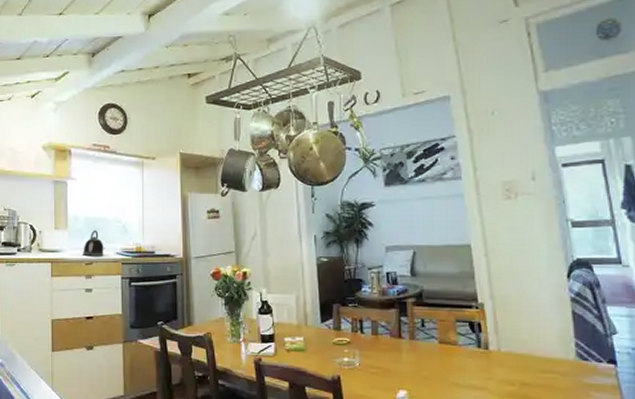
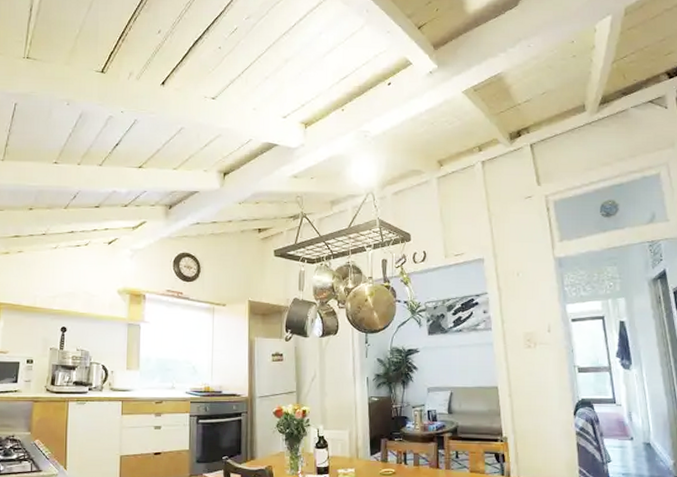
kettle: present [83,230,104,257] -> none [153,371,174,396]

